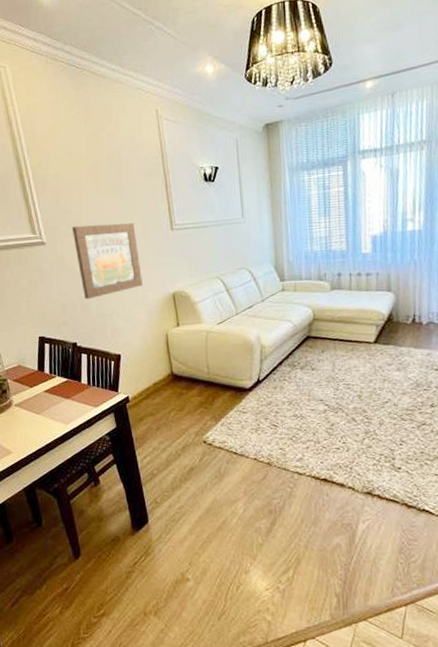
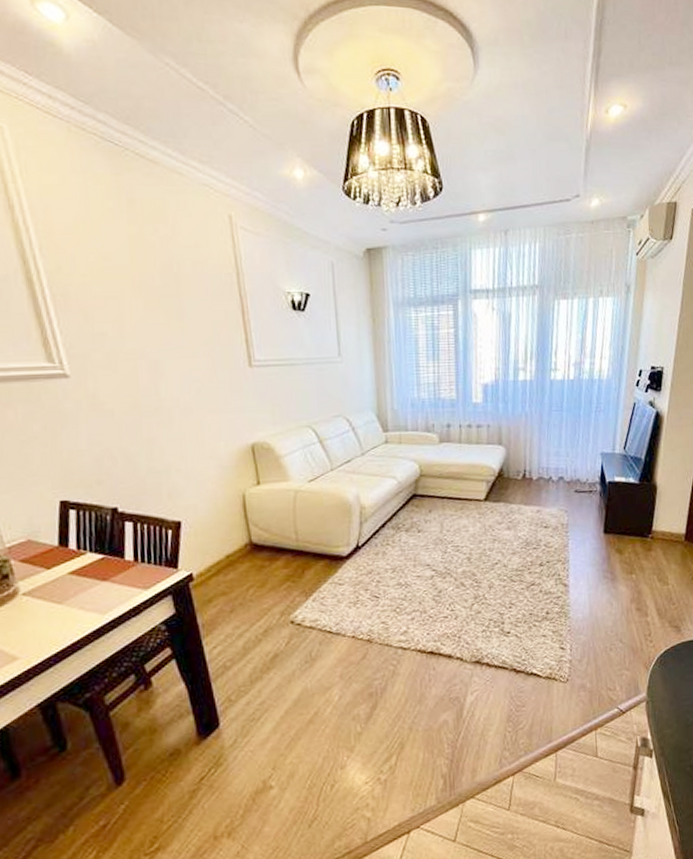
wall art: present [71,223,143,300] -> none [109,354,211,452]

